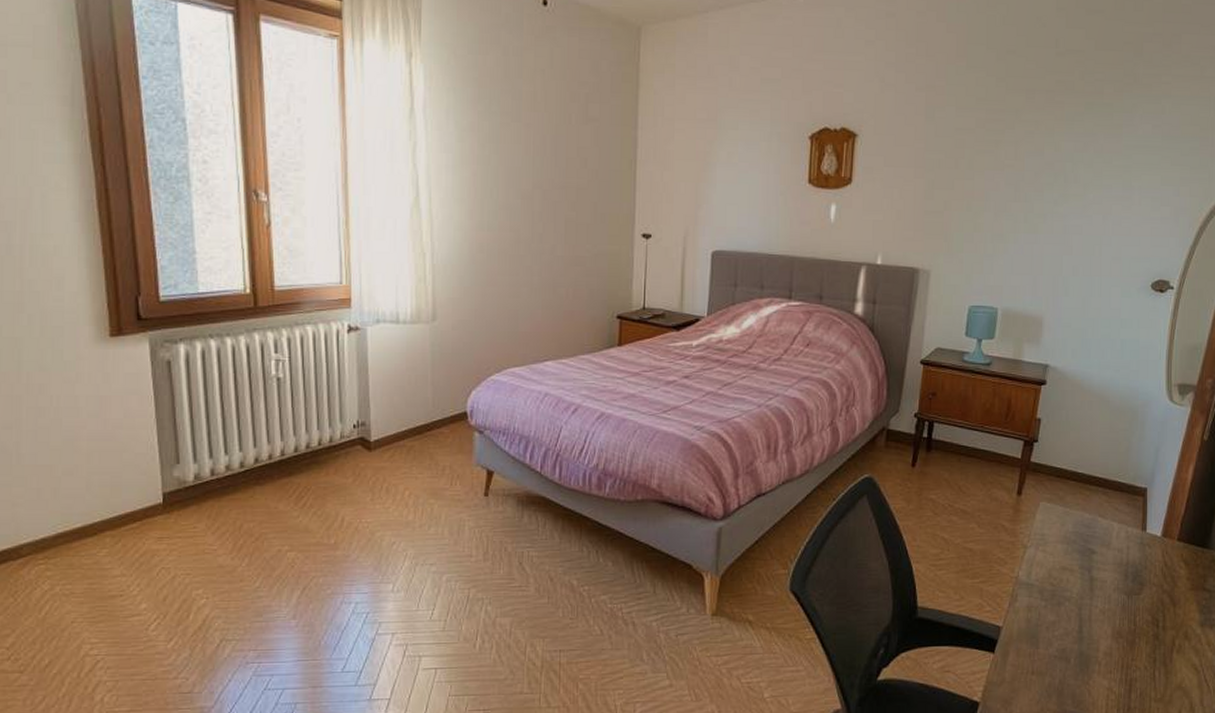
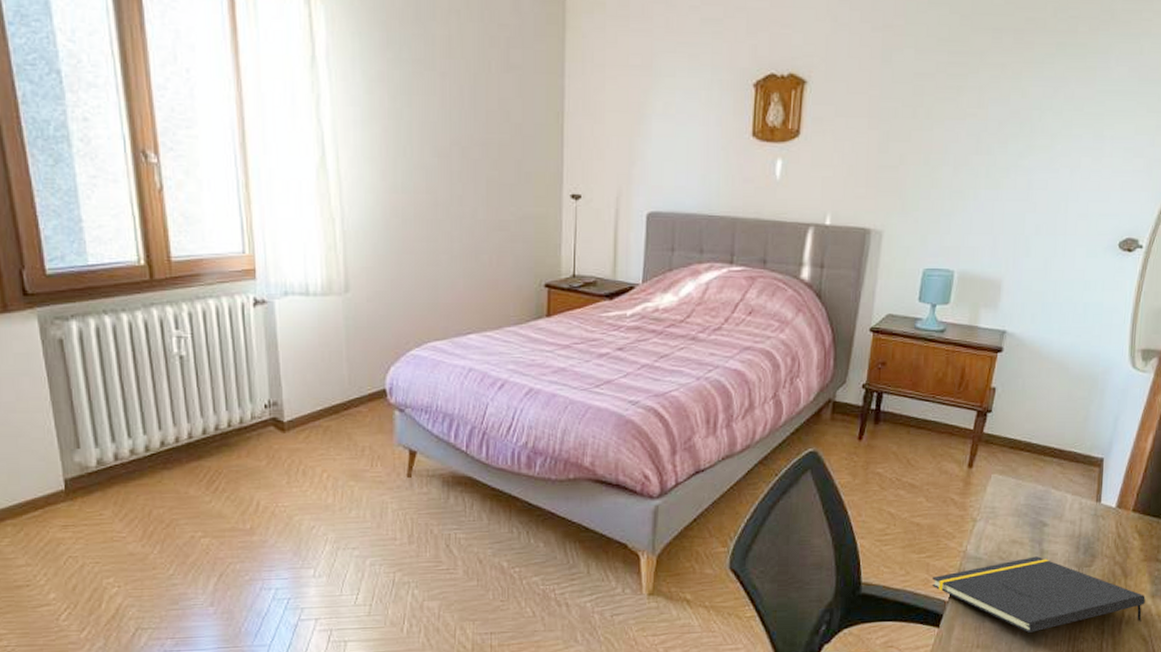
notepad: none [986,583,1195,660] -> present [932,556,1146,633]

